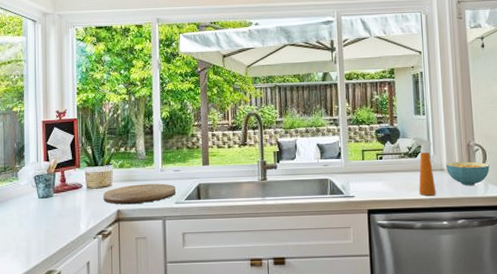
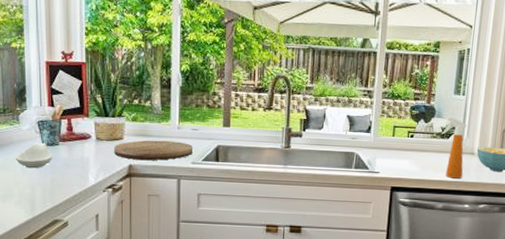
spoon rest: none [14,195,47,222] -> present [16,142,53,169]

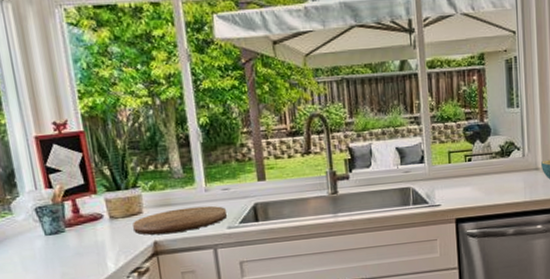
spoon rest: present [16,142,53,169] -> none [14,231,60,265]
spray bottle: present [441,116,468,179] -> none [500,132,531,199]

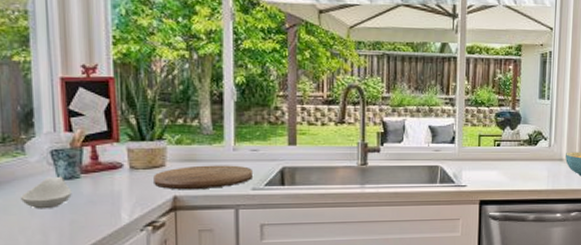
spoon rest: none [14,231,60,265] -> present [21,176,72,209]

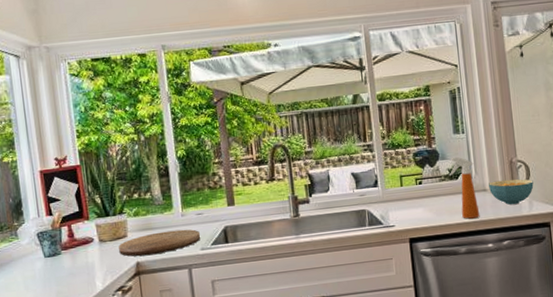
spoon rest: present [21,176,72,209] -> none [18,254,56,285]
spray bottle: none [528,122,554,187] -> present [449,156,480,219]

